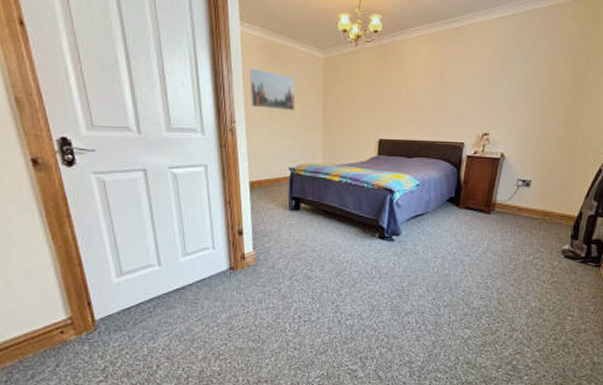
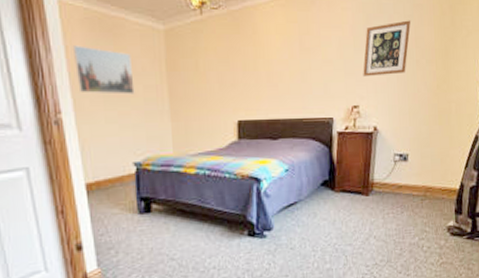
wall art: none [496,58,547,108] -> present [363,20,411,76]

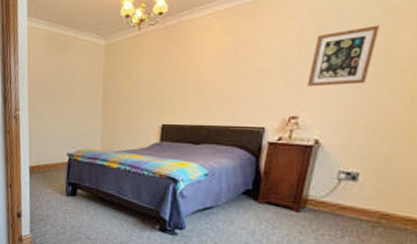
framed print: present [73,45,135,95] -> none [33,59,76,98]

